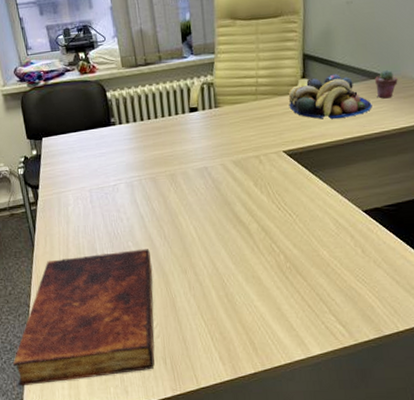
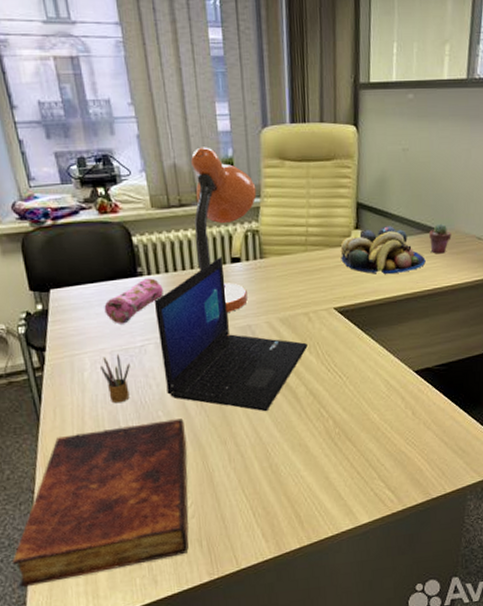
pencil box: none [81,192,105,234] -> present [101,354,130,404]
pencil case: none [84,127,133,167] -> present [104,278,164,324]
laptop: none [125,107,259,246] -> present [155,257,308,412]
desk lamp: none [155,13,211,156] -> present [191,147,257,312]

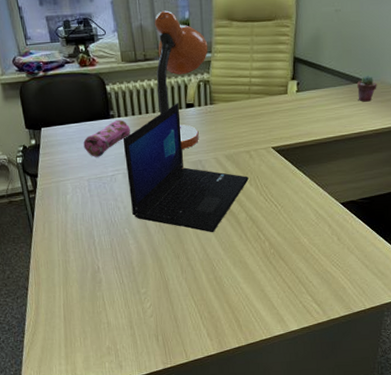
book: present [11,418,189,588] -> none [10,236,148,364]
pencil box: present [101,354,130,404] -> none [80,181,103,222]
fruit bowl: present [340,226,426,275] -> none [278,77,353,120]

